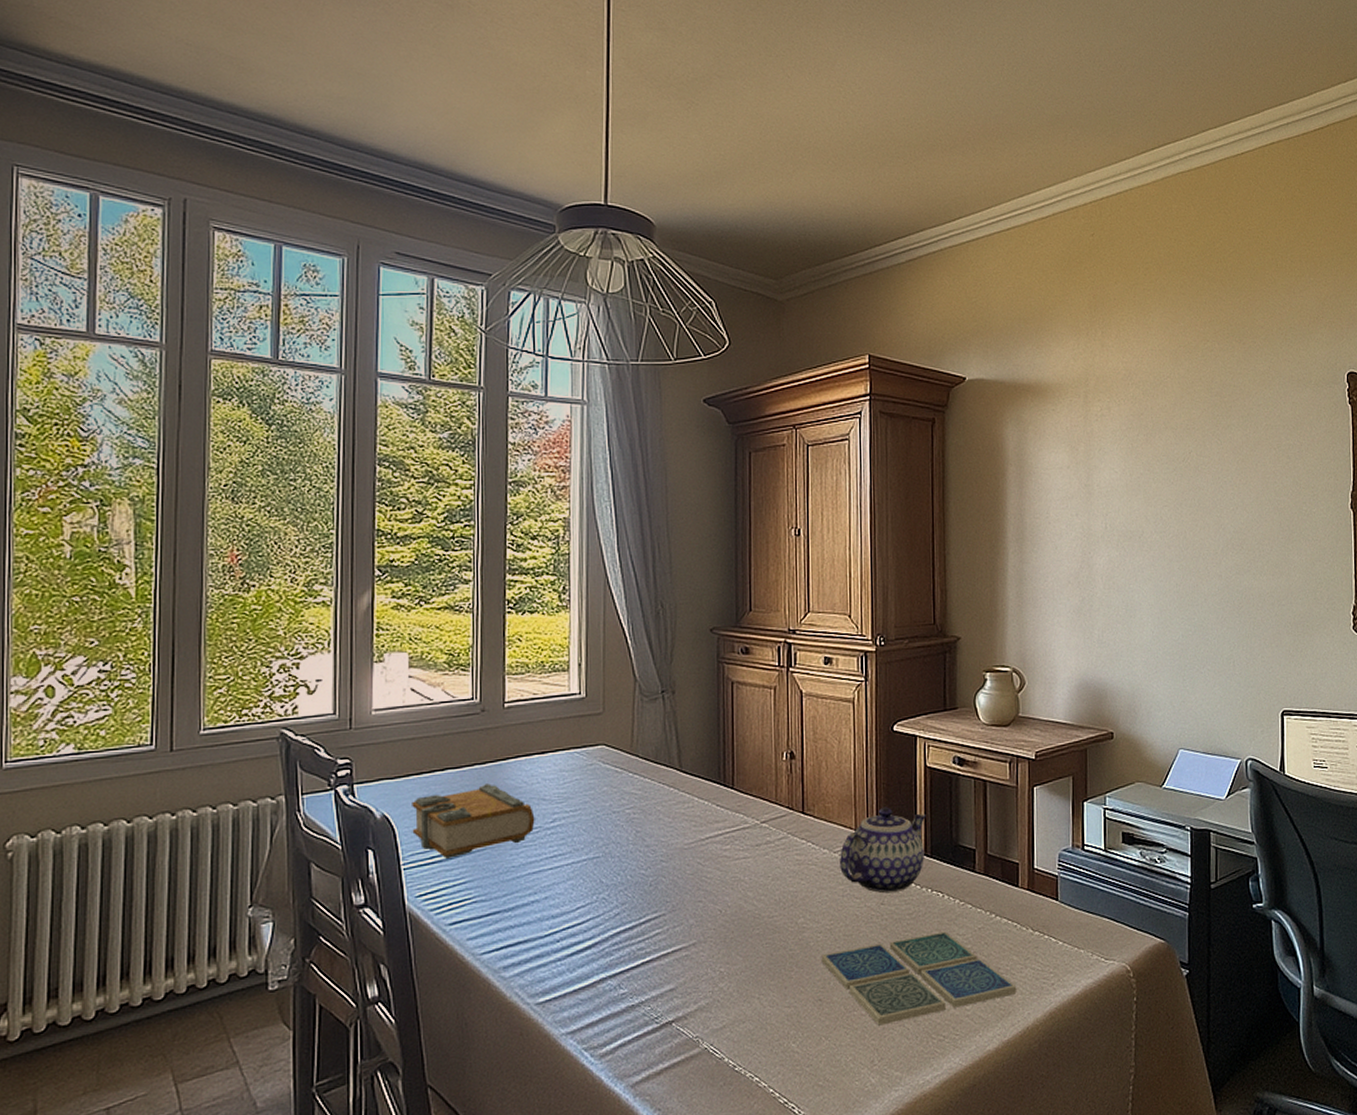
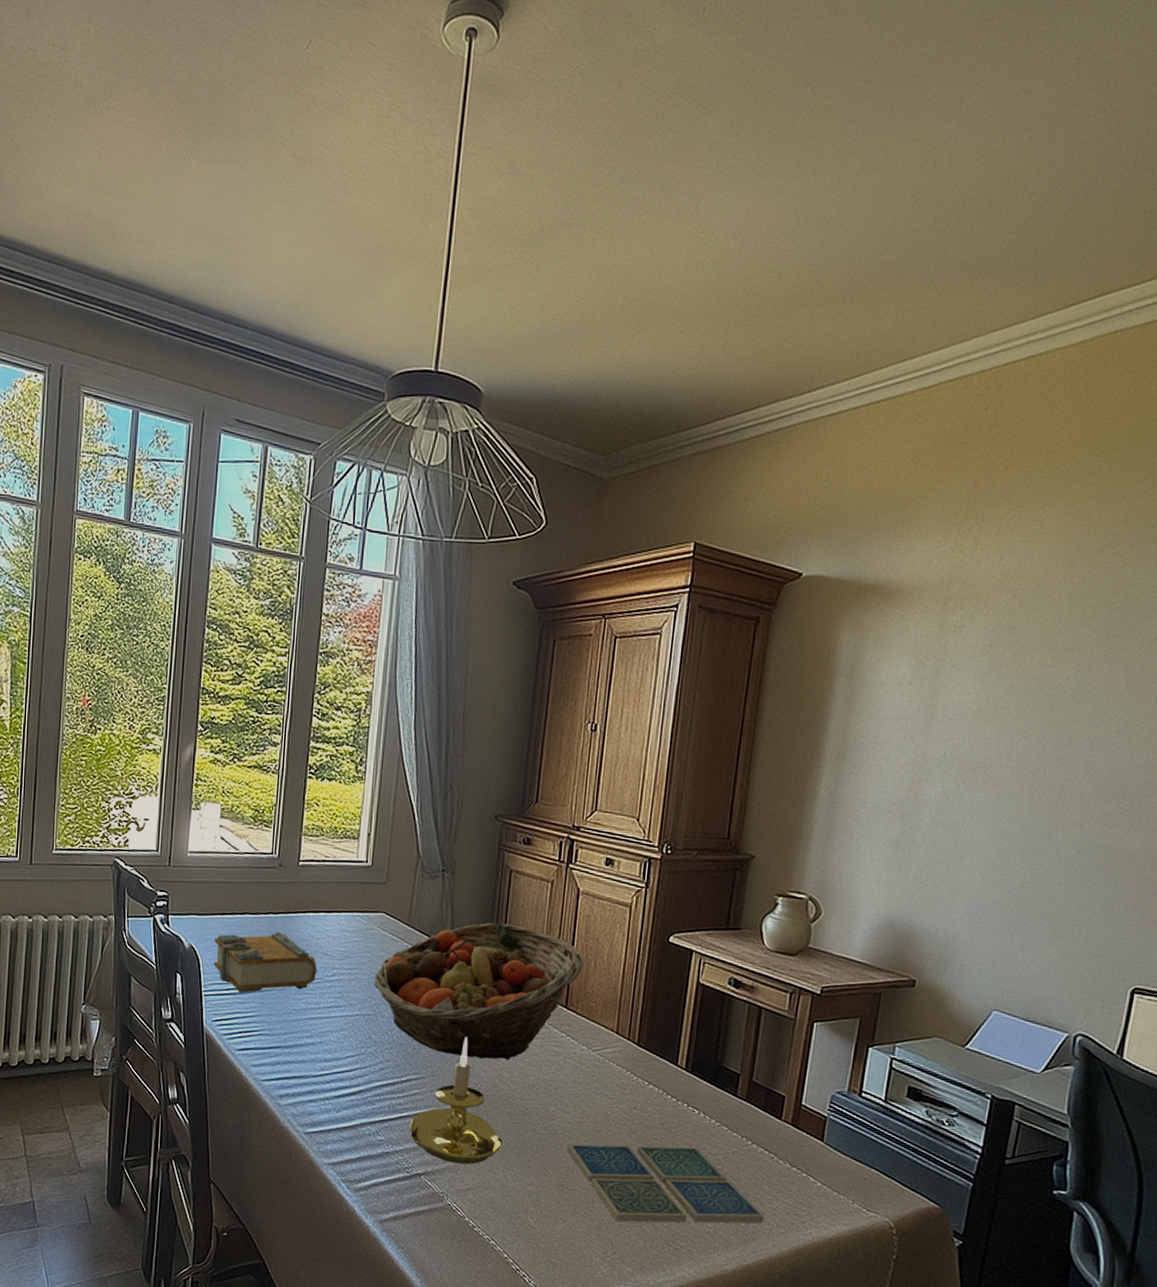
fruit basket: none [599,737,816,884] -> present [374,922,584,1060]
candle holder: none [654,861,754,1002] -> present [409,1036,502,1165]
teapot: present [840,806,926,894] -> none [596,1015,692,1101]

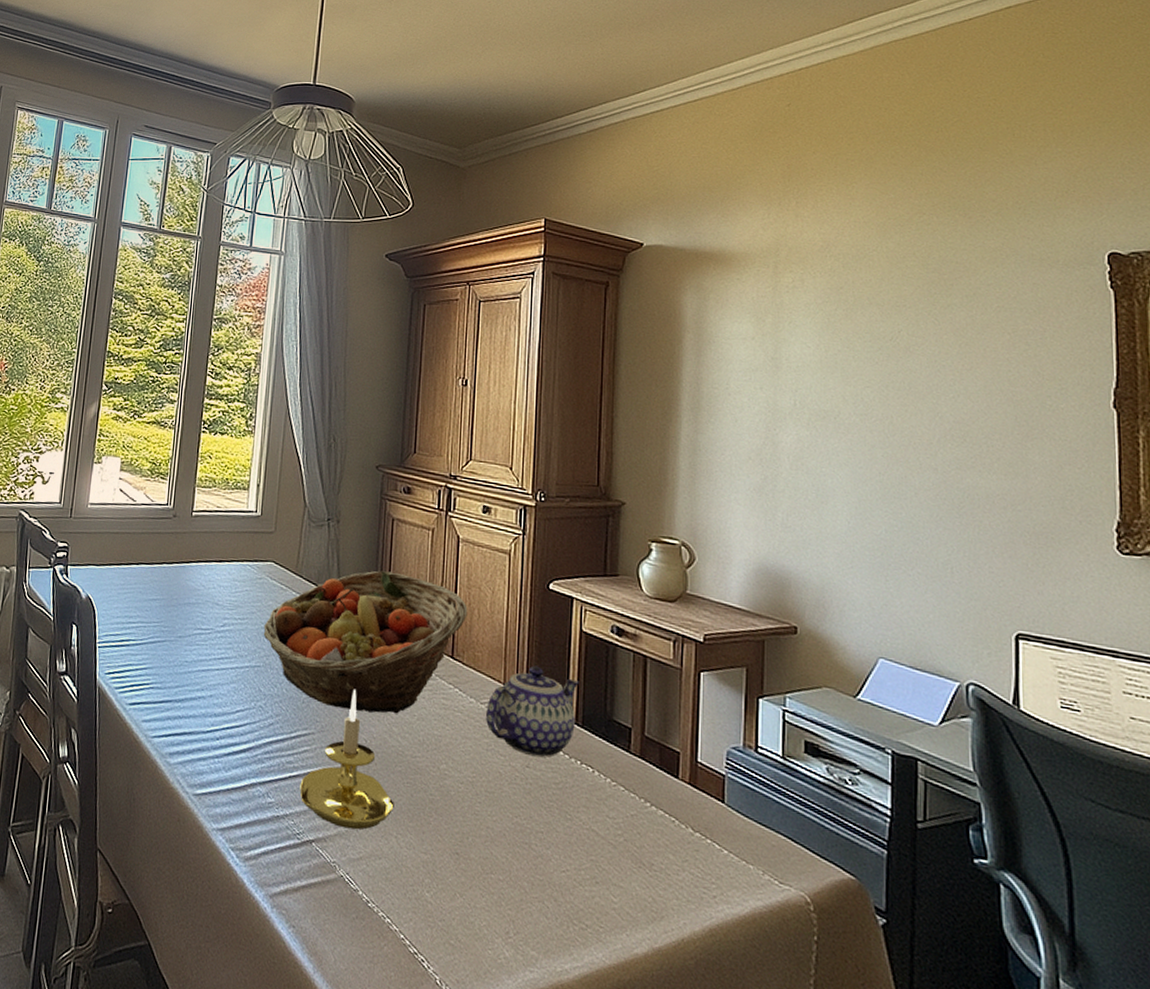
book: present [213,932,317,993] -> none [108,582,209,644]
drink coaster: present [567,1143,765,1224] -> none [461,806,672,898]
teapot: none [596,1015,692,1101] -> present [486,665,579,758]

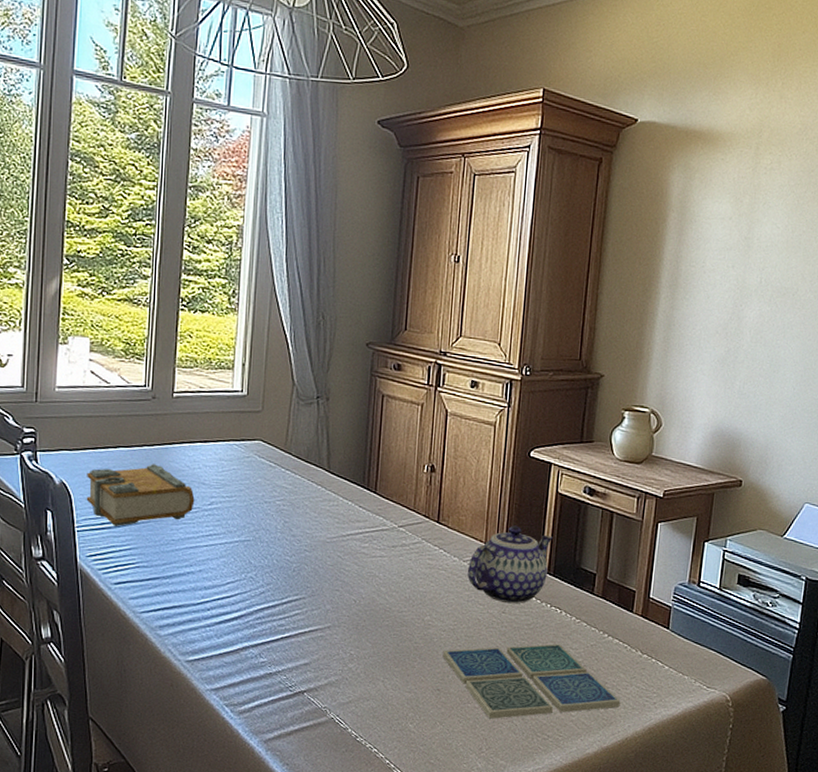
book: none [108,582,209,644] -> present [86,464,195,526]
fruit basket: present [263,570,468,714] -> none [252,445,454,576]
candle holder: present [299,689,394,830] -> none [291,555,382,679]
drink coaster: none [461,806,672,898] -> present [442,644,621,719]

